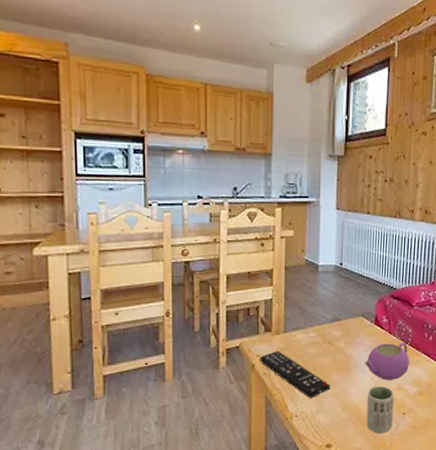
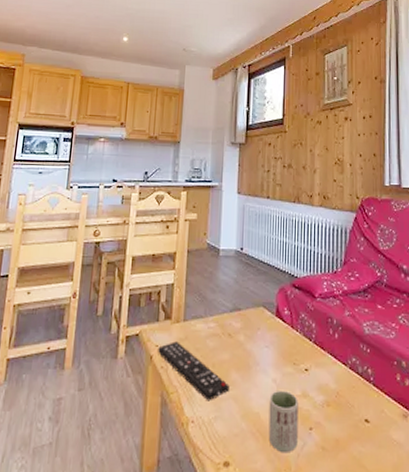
teapot: present [365,342,410,380] -> none [266,338,315,384]

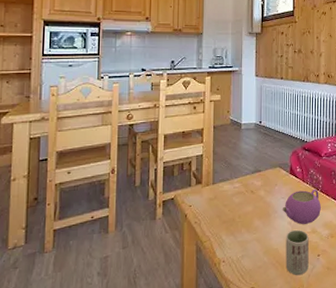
remote control: present [158,341,230,401] -> none [191,201,253,245]
teapot: none [266,338,315,384] -> present [283,188,322,224]

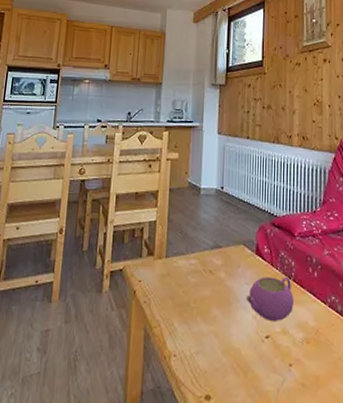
cup: present [286,229,309,276] -> none [249,326,278,389]

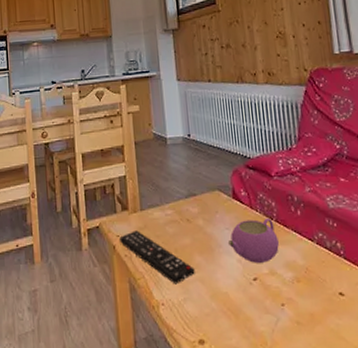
remote control: none [141,277,211,336] -> present [119,230,195,285]

